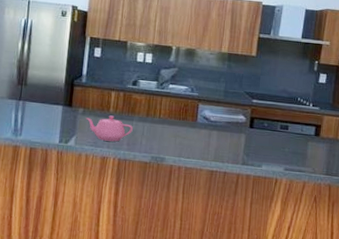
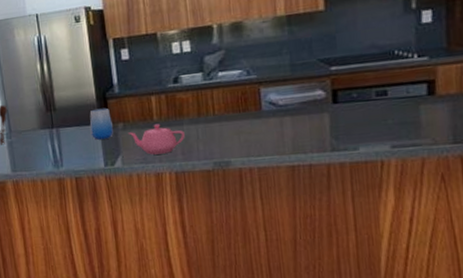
cup: none [53,91,75,119] -> present [89,107,113,140]

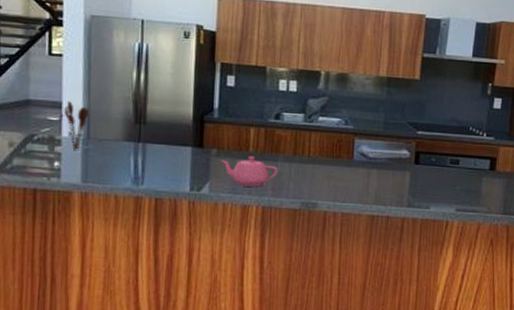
cup: present [89,107,113,140] -> none [180,130,206,163]

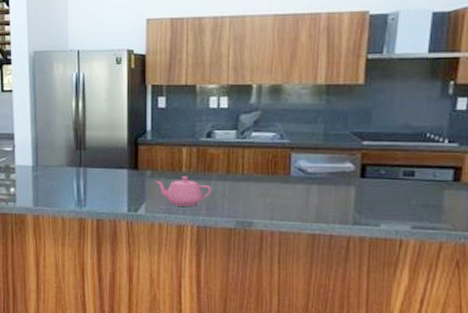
utensil holder: present [64,101,89,151] -> none [16,132,36,178]

